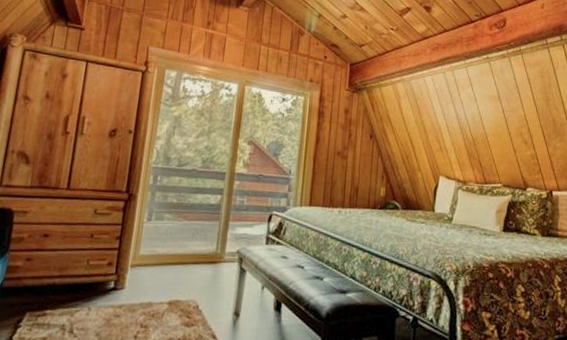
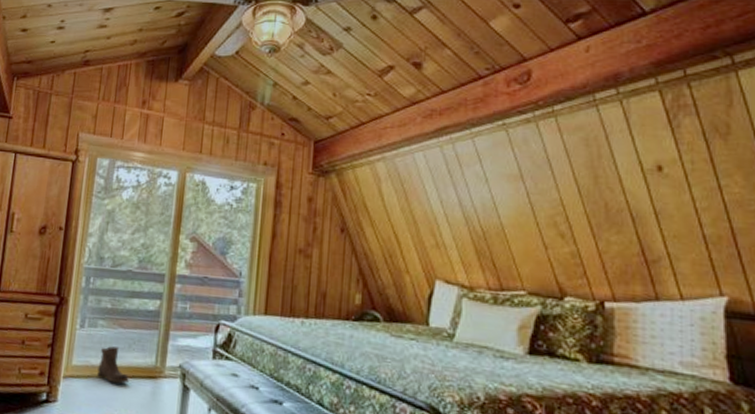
boot: none [163,236,192,270] -> present [97,346,129,384]

